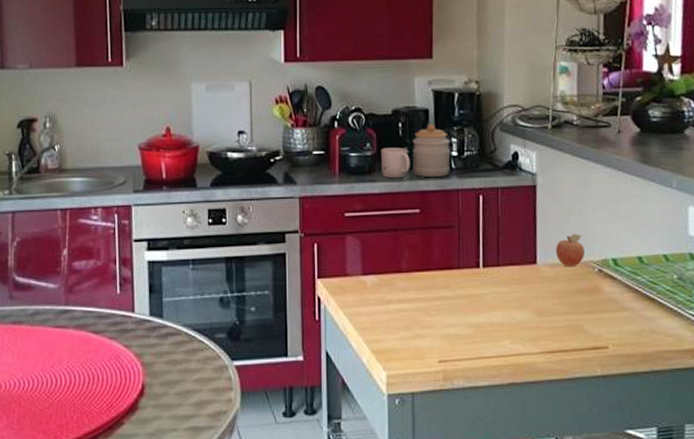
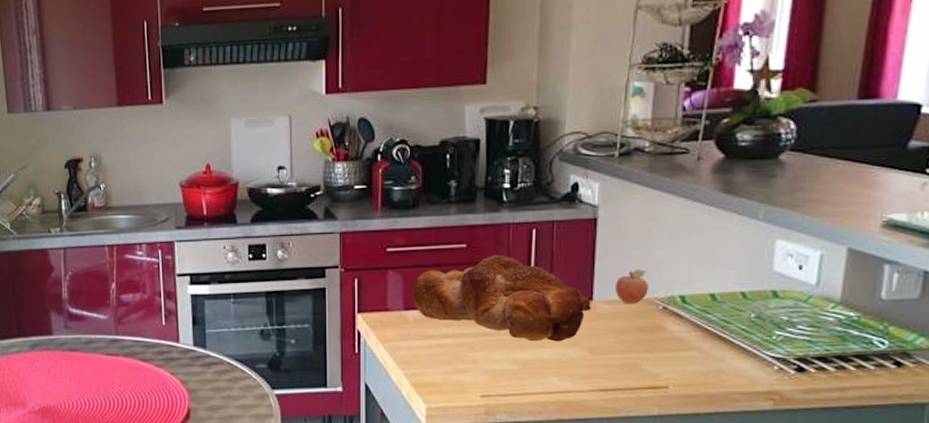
bread loaf: none [370,219,536,305] -> present [412,254,591,342]
mug: present [380,147,410,179] -> none [425,180,458,213]
jar: present [412,124,451,177] -> none [460,154,503,211]

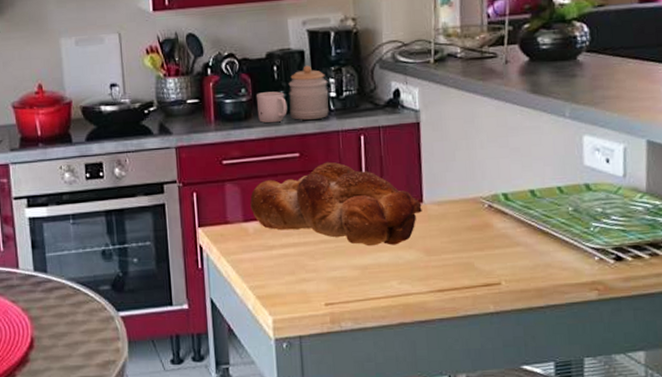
mug: none [425,180,458,213] -> present [256,91,288,124]
jar: none [460,154,503,211] -> present [288,65,329,120]
fruit: present [614,270,648,304] -> none [442,170,473,204]

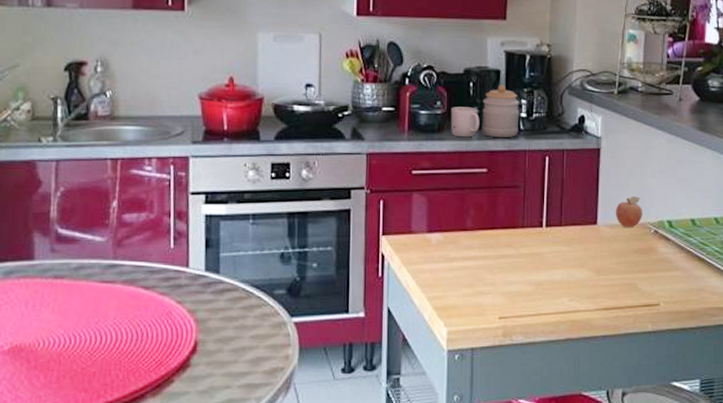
bread loaf: present [250,161,422,247] -> none [435,179,596,264]
fruit: none [442,170,473,204] -> present [615,196,642,228]

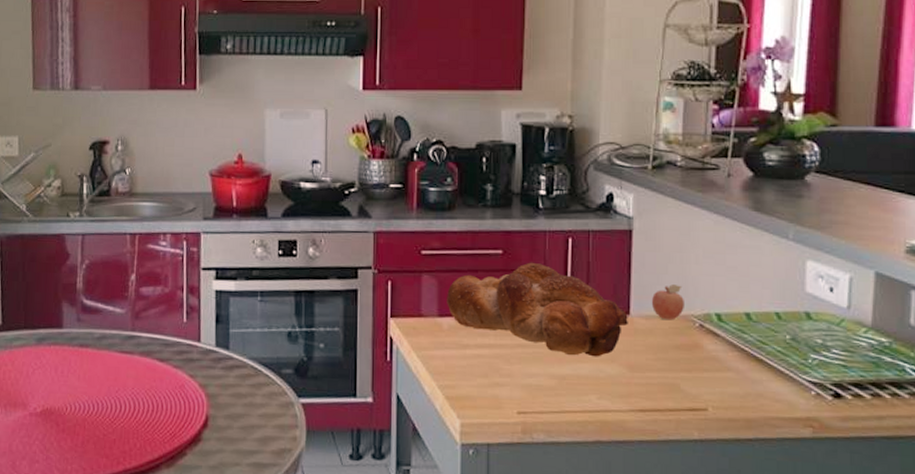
bread loaf: none [435,179,596,264] -> present [447,262,628,357]
mug: present [450,107,480,138] -> none [461,183,494,217]
jar: present [482,84,520,137] -> none [496,159,539,217]

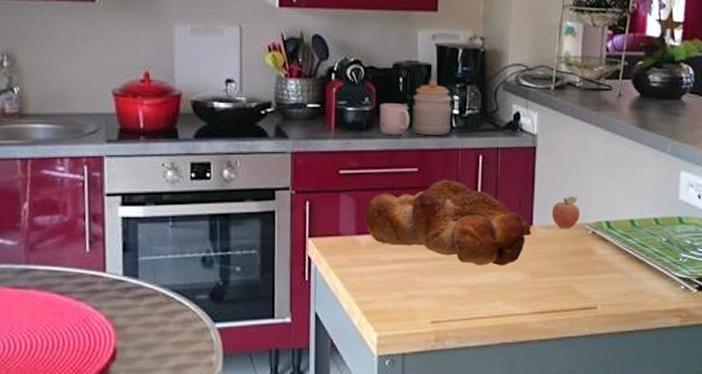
mug: none [461,183,494,217] -> present [379,103,410,136]
jar: none [496,159,539,217] -> present [412,80,452,135]

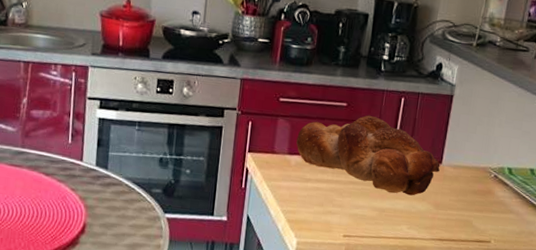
mug: present [379,103,410,136] -> none [318,44,345,74]
jar: present [412,80,452,135] -> none [345,27,384,77]
fruit: present [551,196,580,229] -> none [459,142,486,171]

